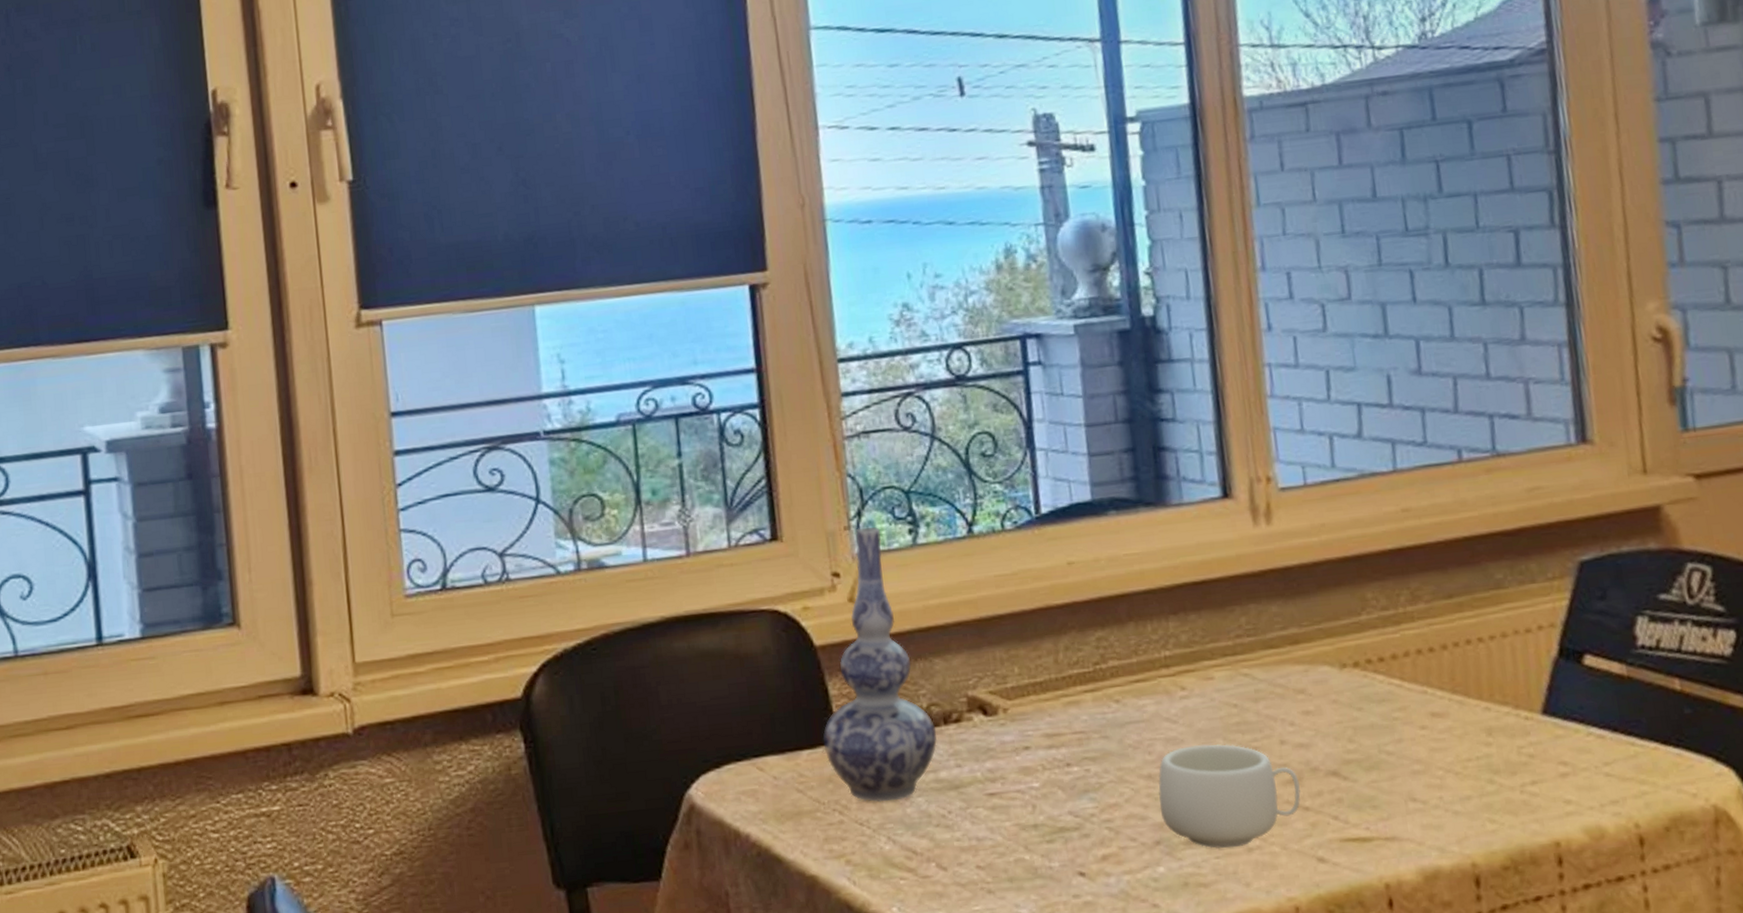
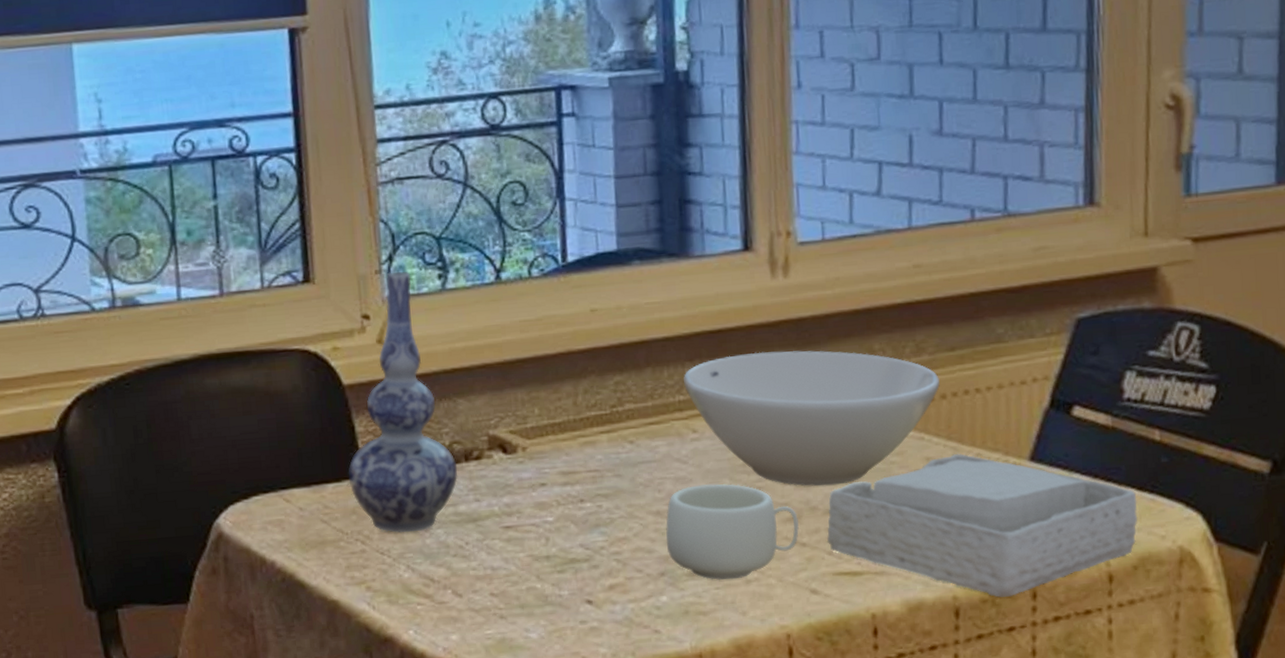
bowl: none [1167,601,1440,746] -> present [683,350,940,486]
napkin holder: none [1330,707,1666,864] -> present [826,453,1138,598]

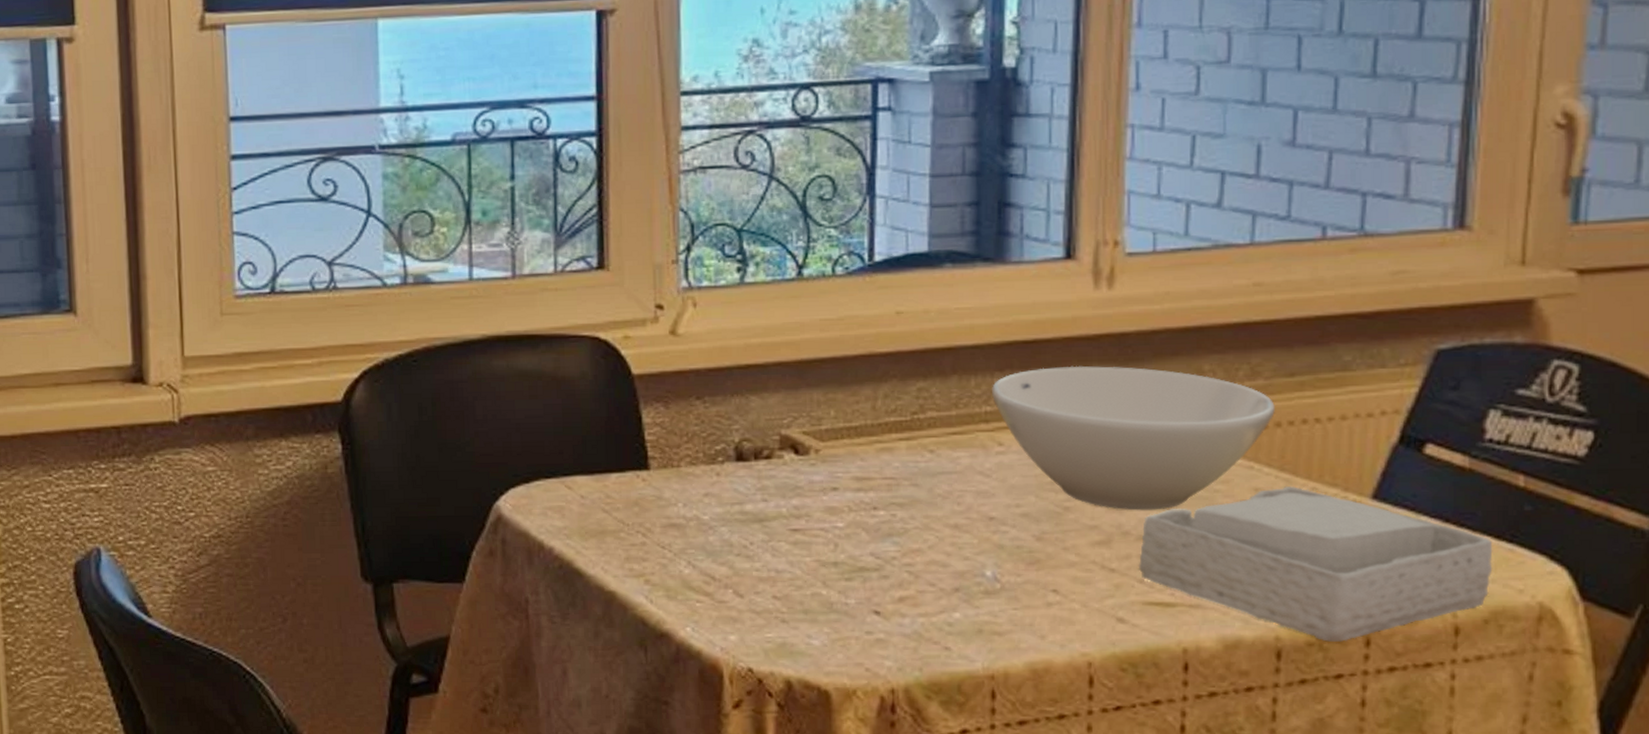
vase: present [348,271,458,533] -> none [632,262,746,528]
mug: present [666,484,799,580] -> none [962,500,1109,601]

